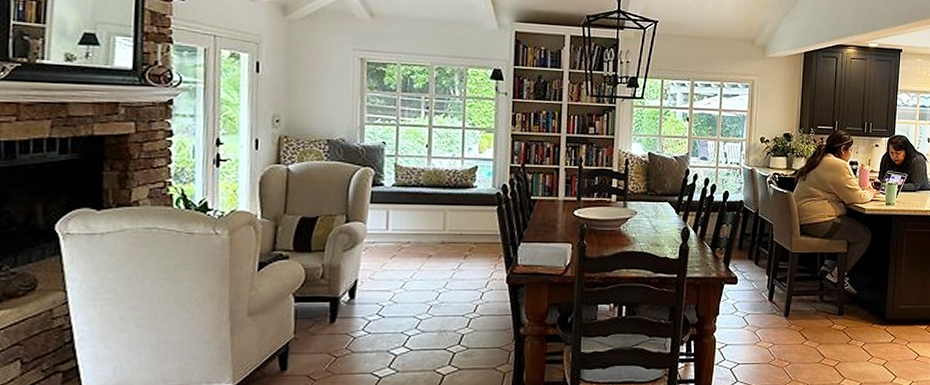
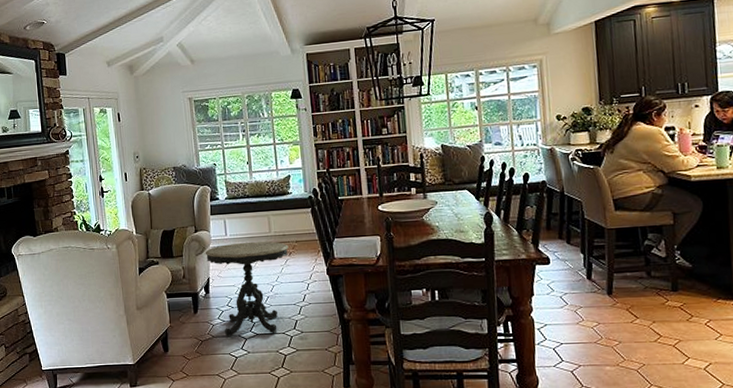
side table: none [355,239,465,353] -> present [205,241,289,337]

